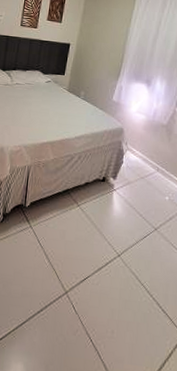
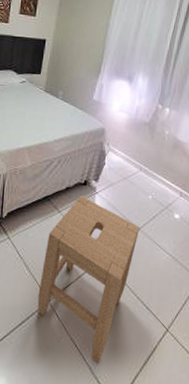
stool: none [55,191,157,363] -> present [37,195,140,364]

